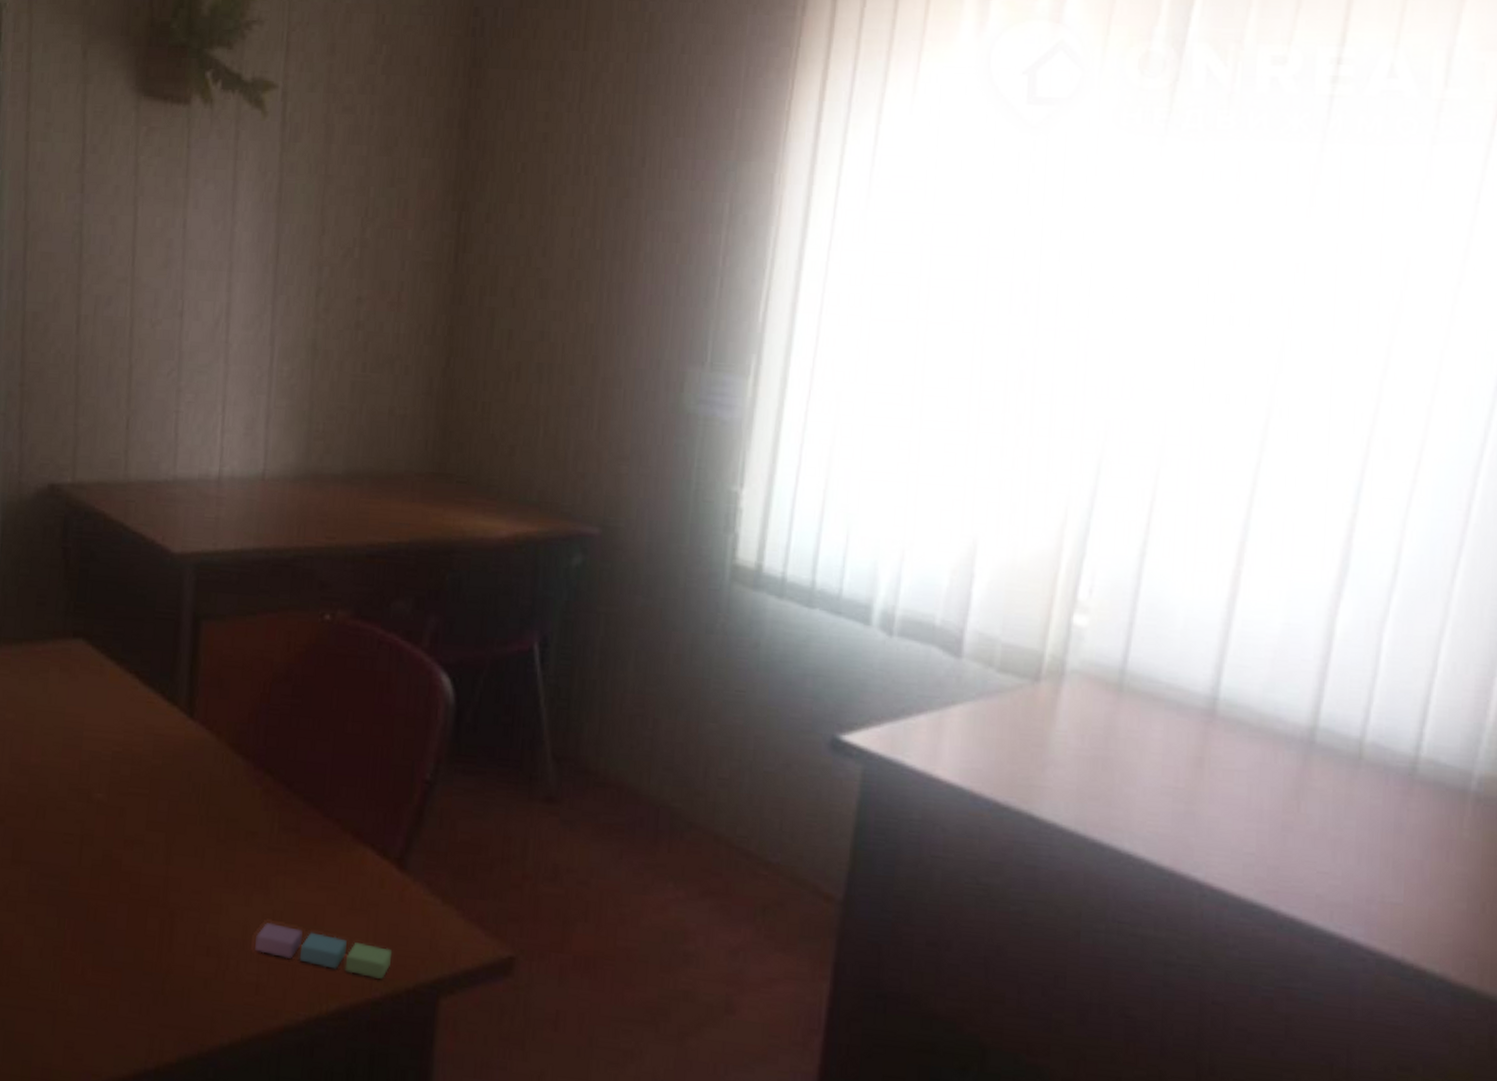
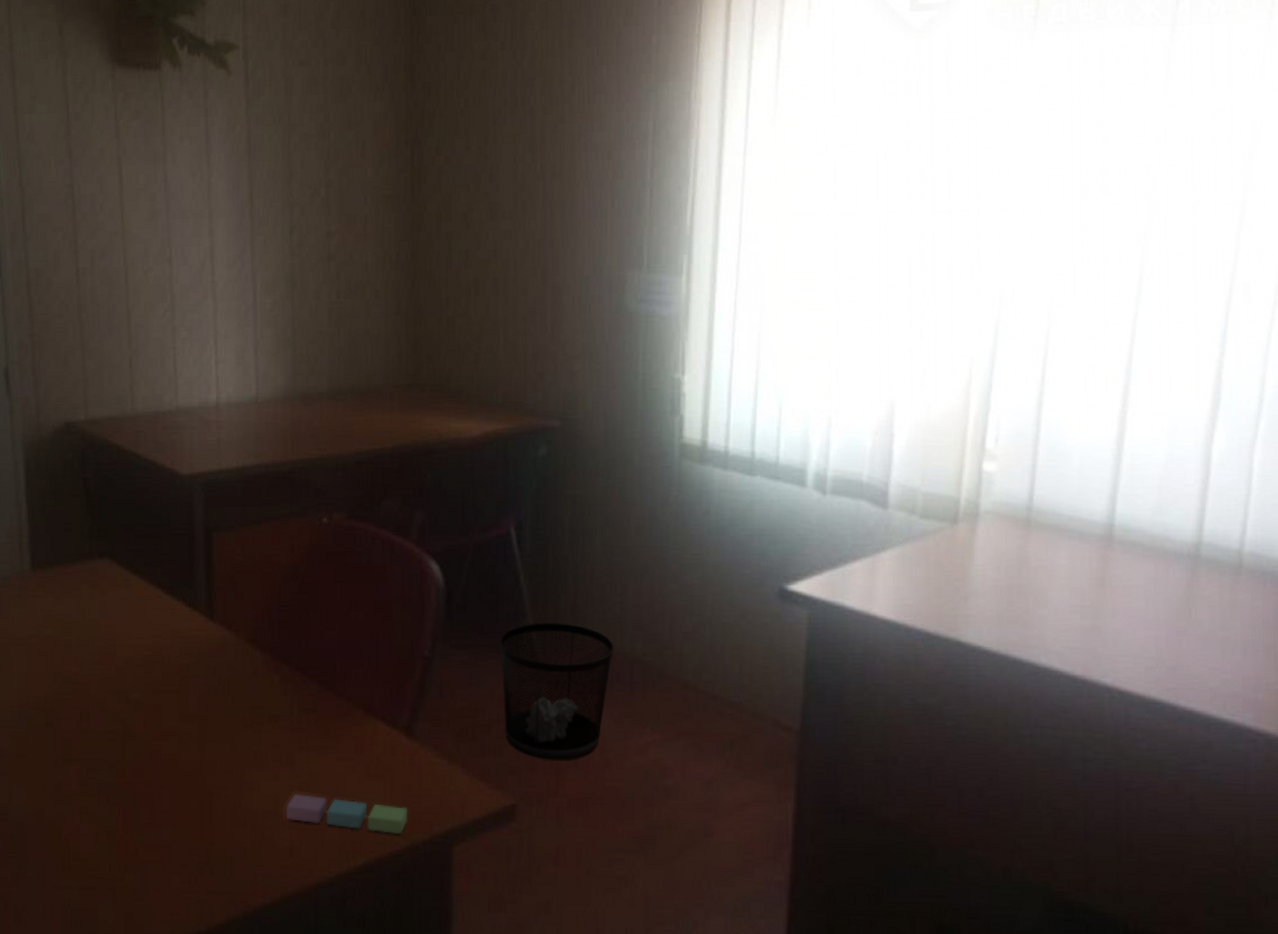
waste bin: none [509,753,640,912] -> present [499,623,614,760]

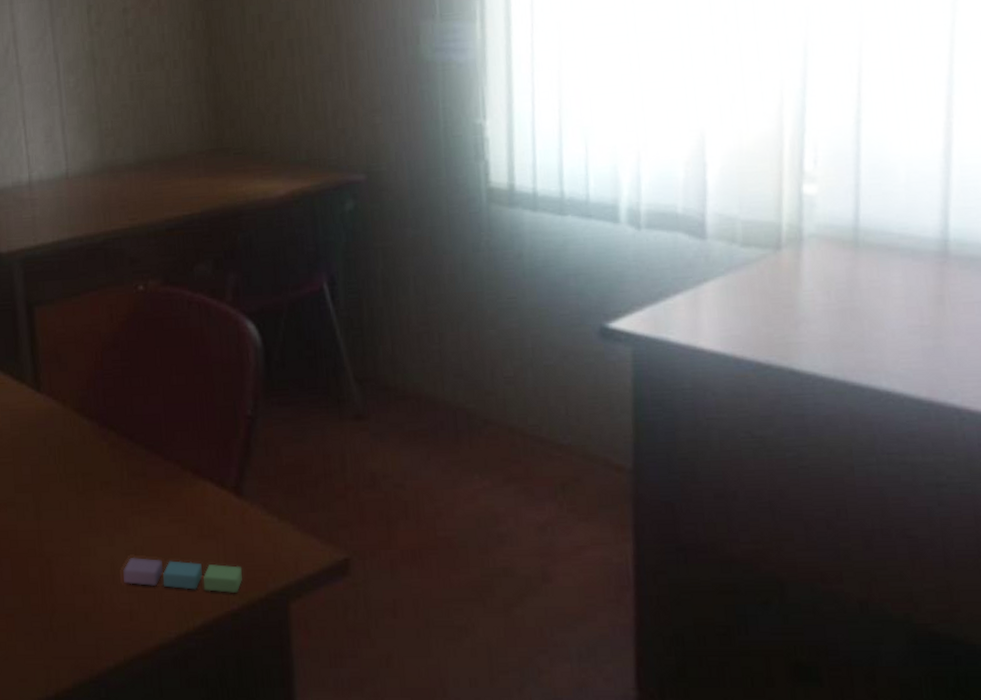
waste bin: present [499,623,614,760] -> none [320,374,436,512]

